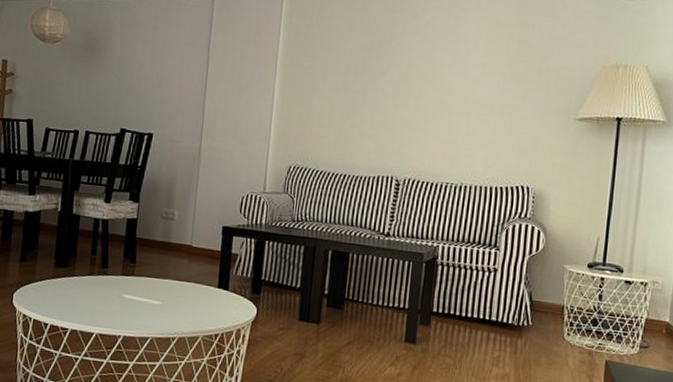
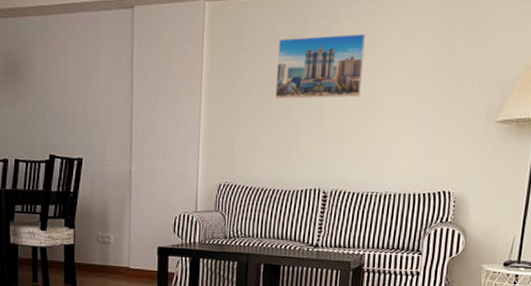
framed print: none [349,28,441,88] -> present [275,33,365,100]

